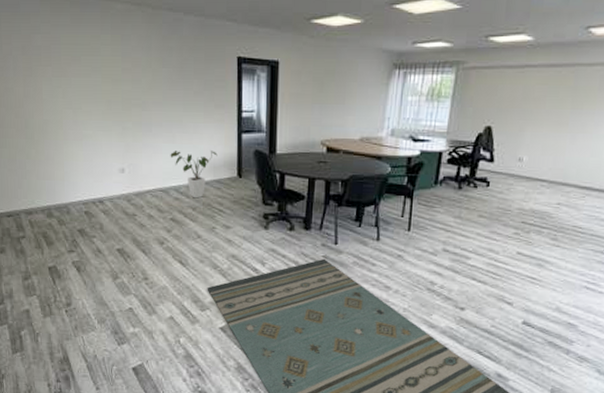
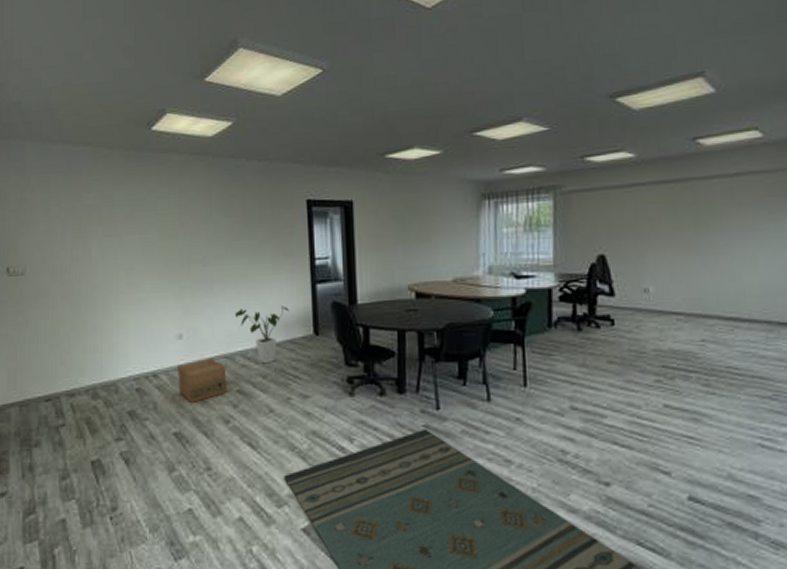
cardboard box: none [119,191,162,227] -> present [176,359,227,404]

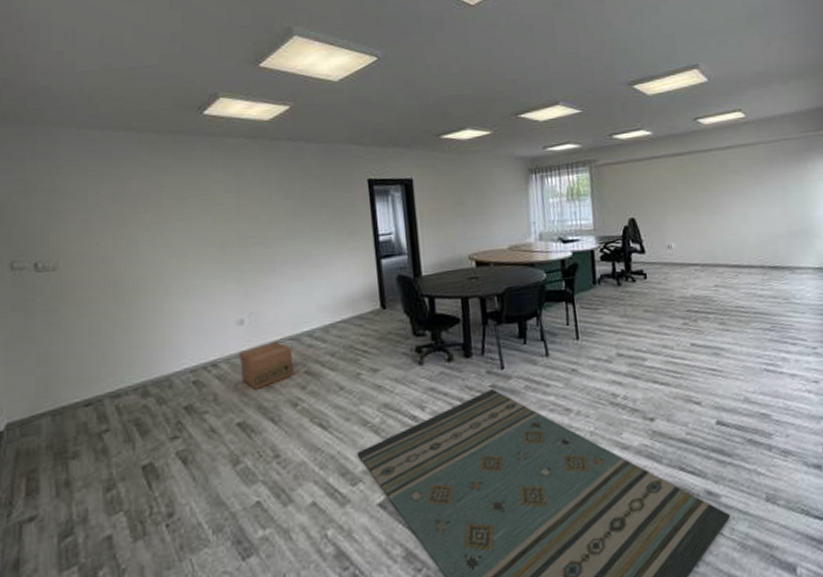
house plant: present [234,306,289,364] -> none [299,283,355,342]

